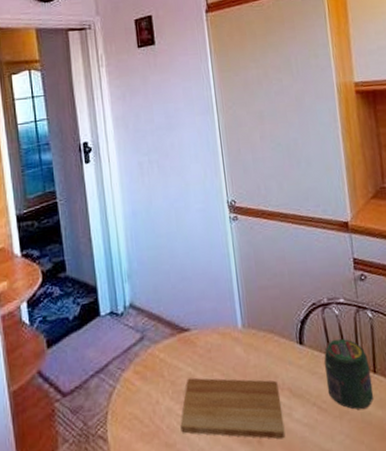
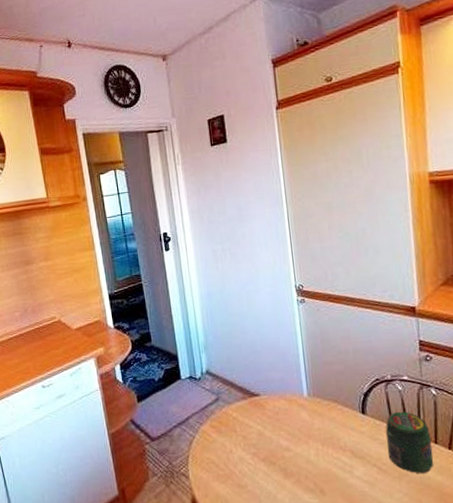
cutting board: present [180,377,286,440] -> none [251,434,346,491]

